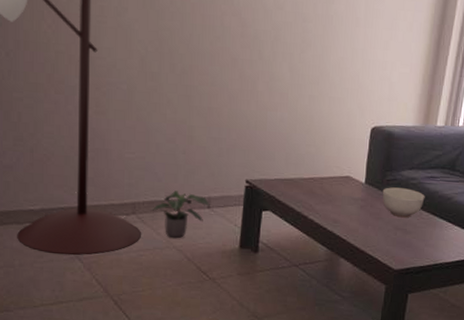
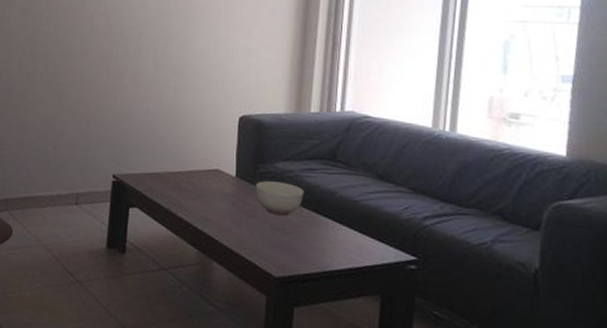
potted plant: present [151,191,210,238] -> none [23,186,78,236]

